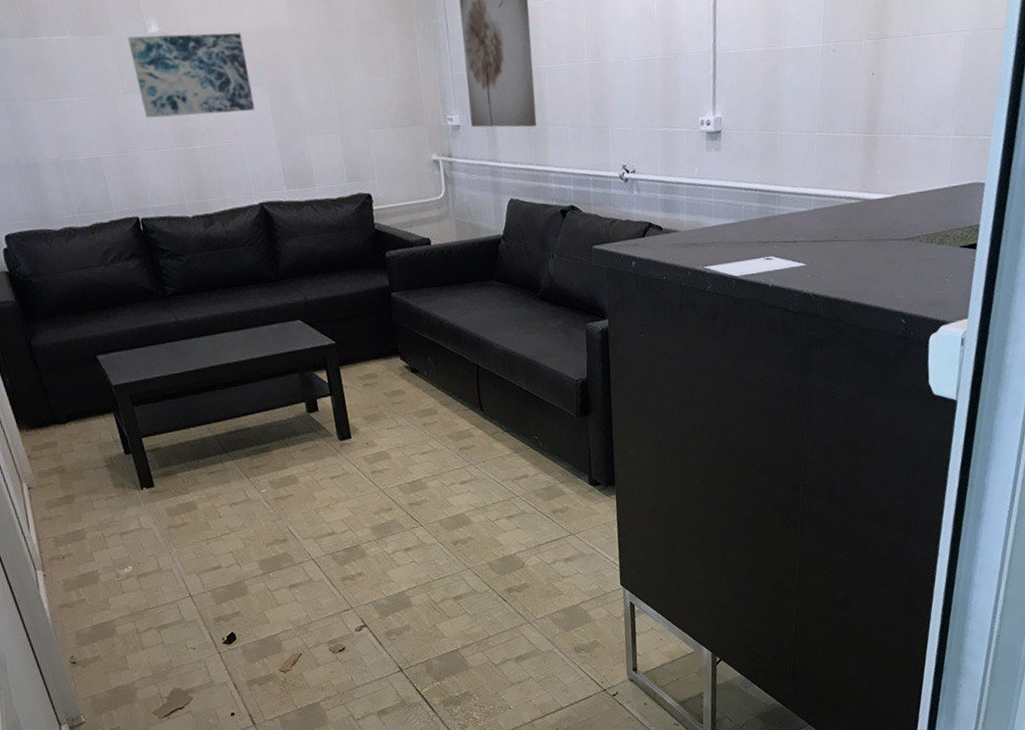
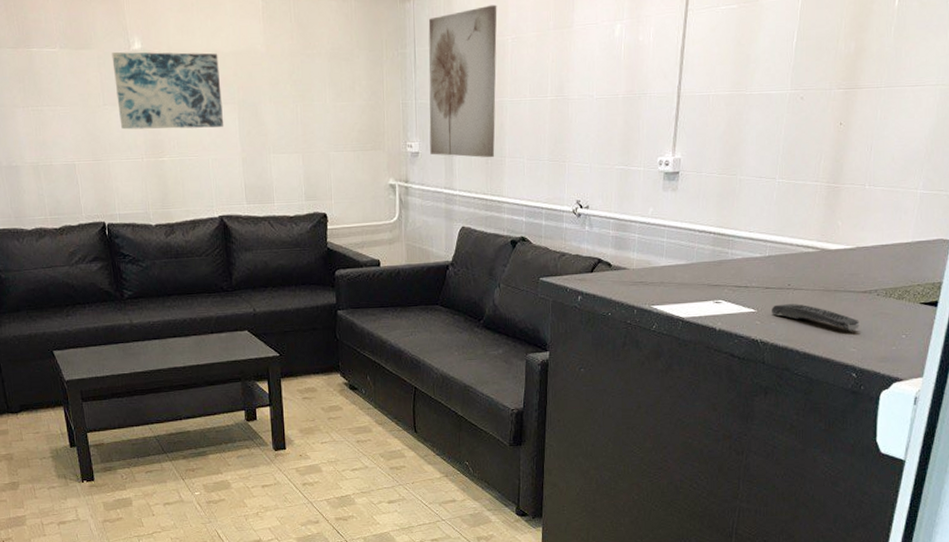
remote control: none [821,255,905,279] -> present [772,304,859,331]

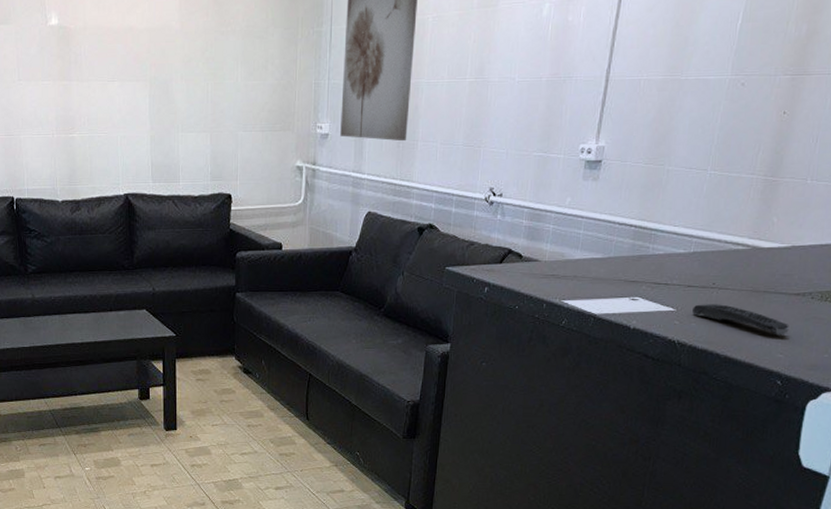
wall art: present [112,52,224,130] -> none [29,27,135,105]

